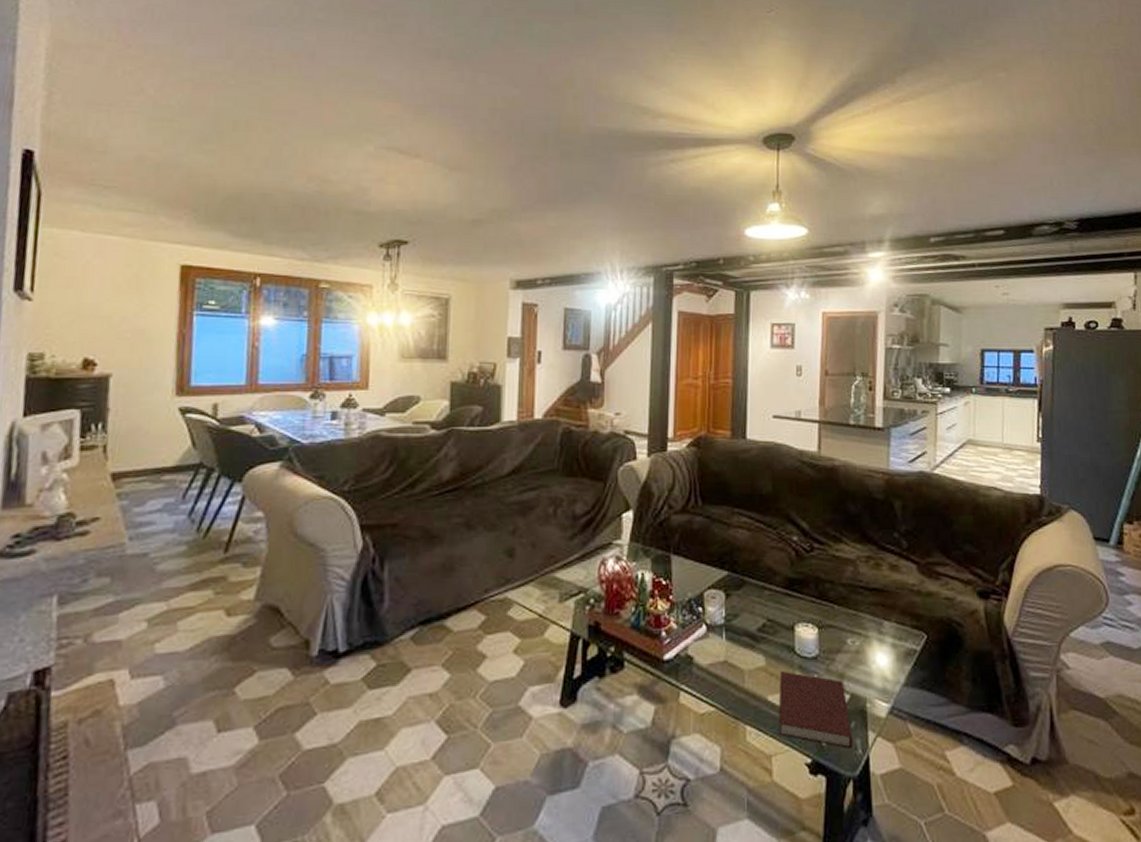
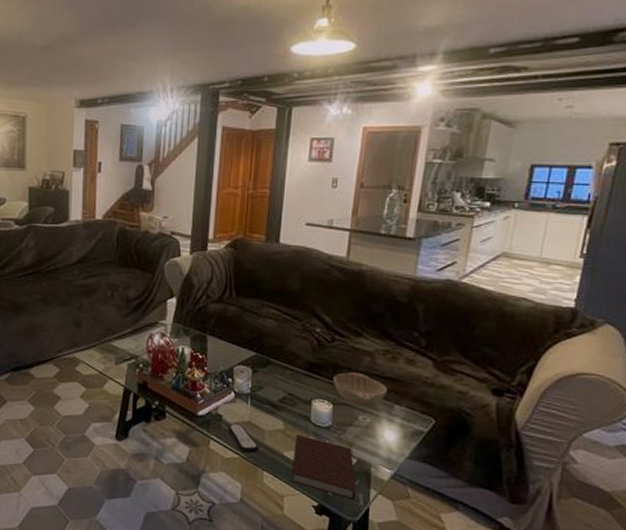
remote control: none [700,665,739,705] -> present [227,423,260,454]
decorative bowl: none [816,585,874,627] -> present [333,372,387,407]

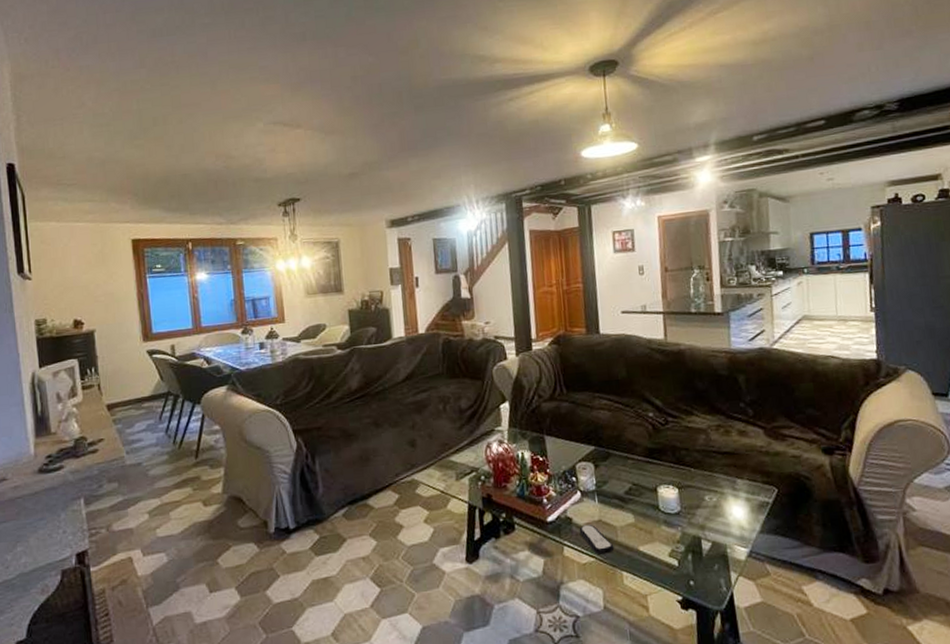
notebook: present [291,434,356,500] -> none [647,525,718,587]
decorative bowl: present [333,372,387,407] -> none [673,451,727,486]

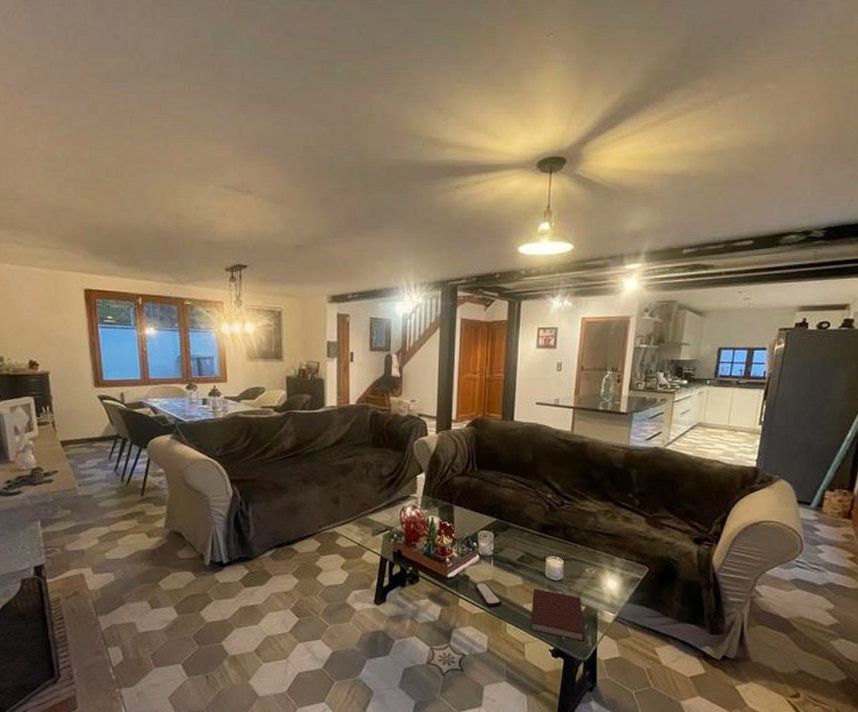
notebook: none [647,525,718,587] -> present [530,588,585,642]

